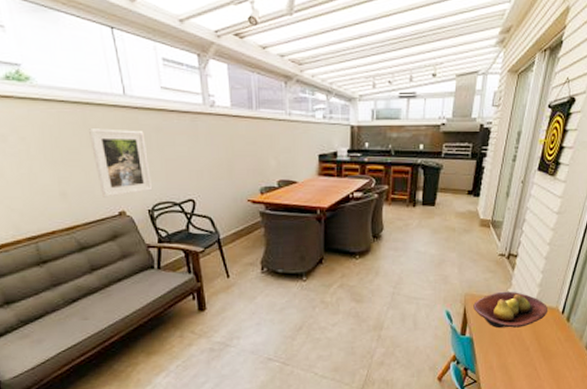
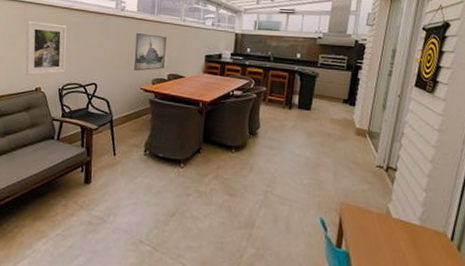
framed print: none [234,133,272,180] -> present [134,32,167,71]
fruit bowl: present [473,291,549,329] -> none [350,205,435,250]

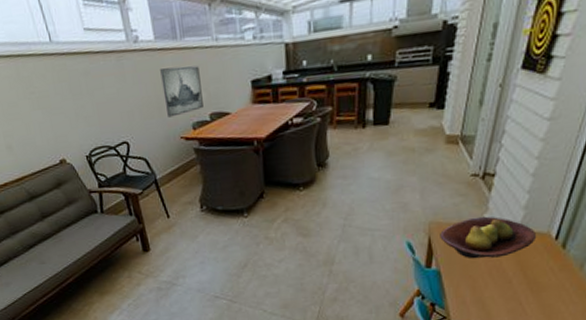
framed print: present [25,21,67,76] -> none [23,77,88,147]
fruit bowl: none [350,205,435,250] -> present [440,216,537,259]

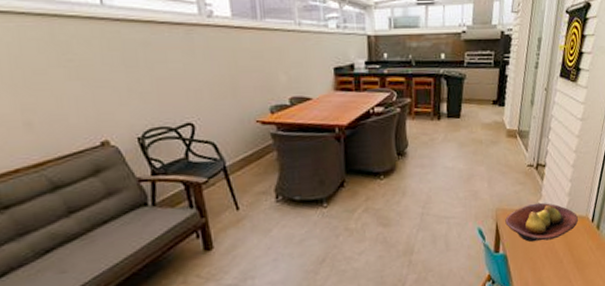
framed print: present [160,65,204,118] -> none [236,46,283,99]

